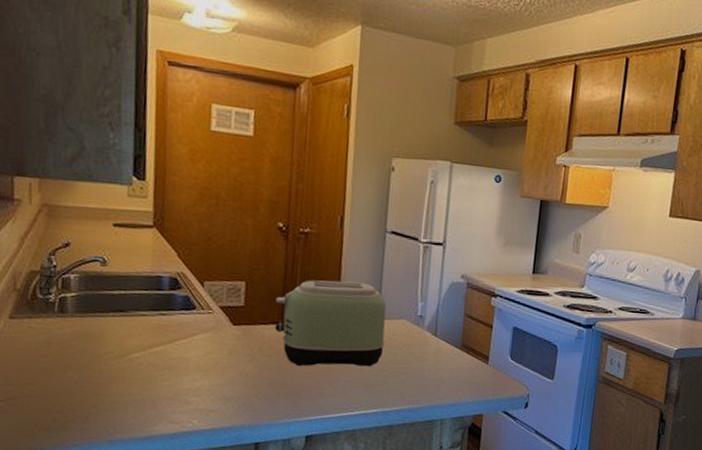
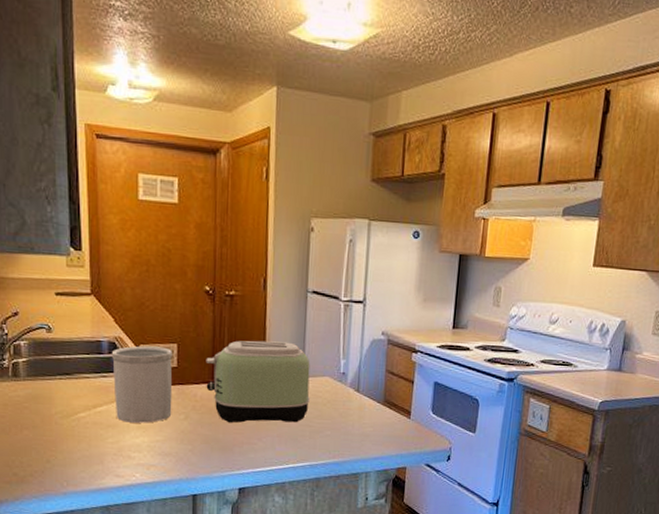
utensil holder: none [172,282,240,366] -> present [111,345,173,423]

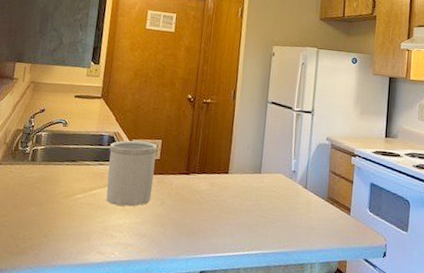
toaster: present [206,340,310,423] -> none [181,139,267,213]

